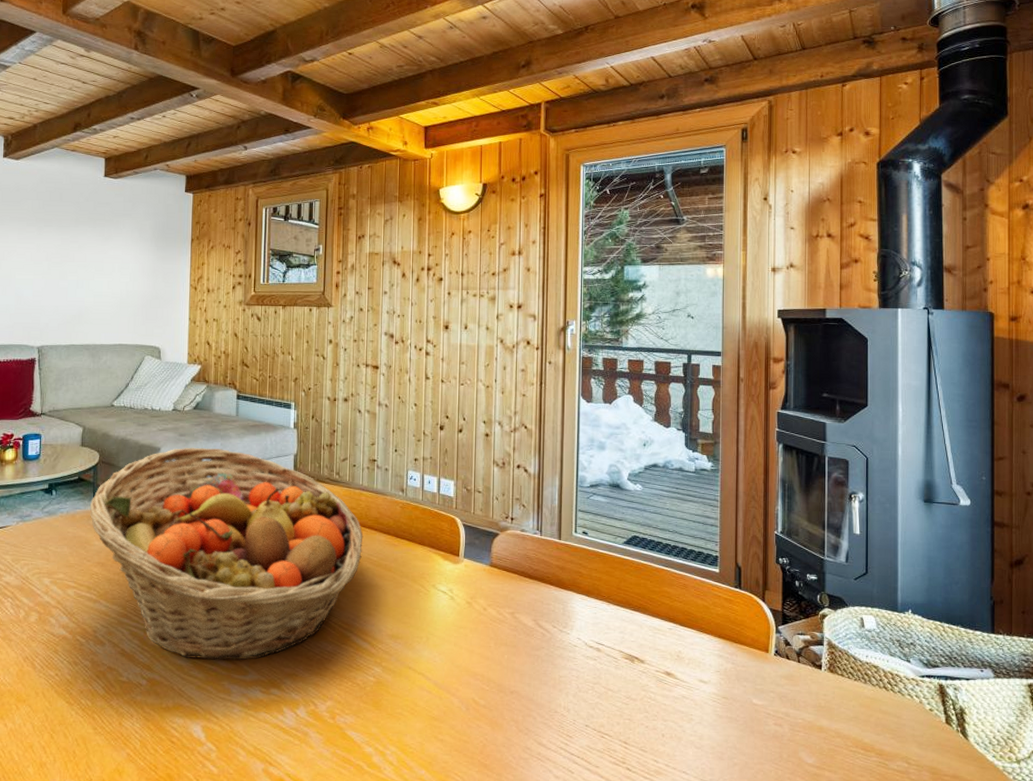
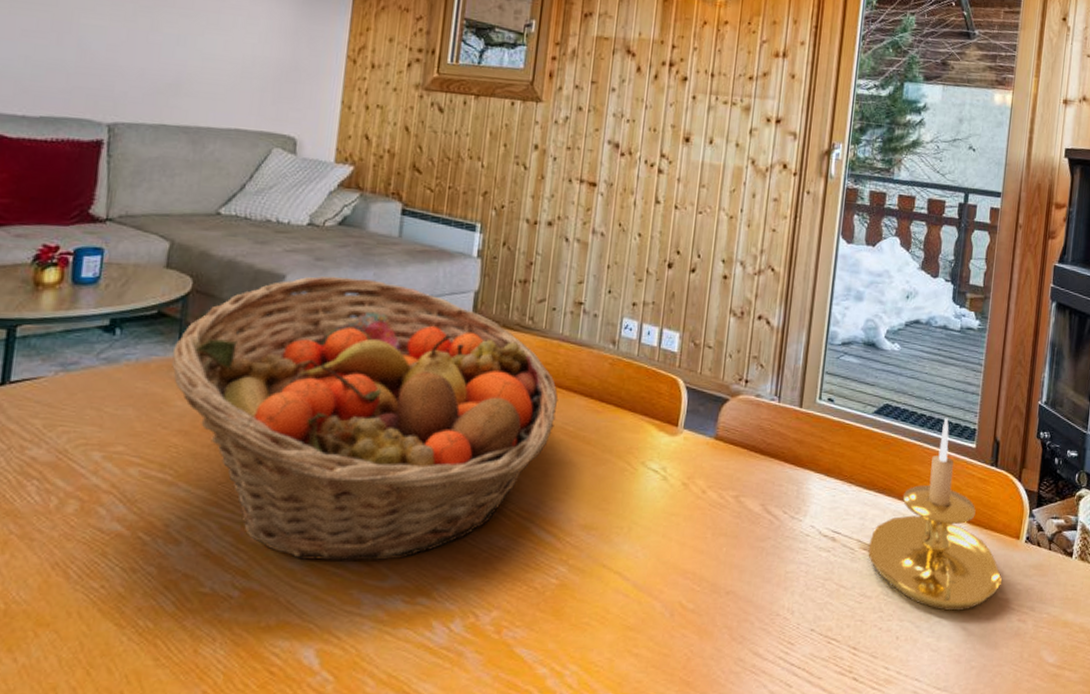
candle holder: none [630,547,756,715] -> present [868,418,1003,612]

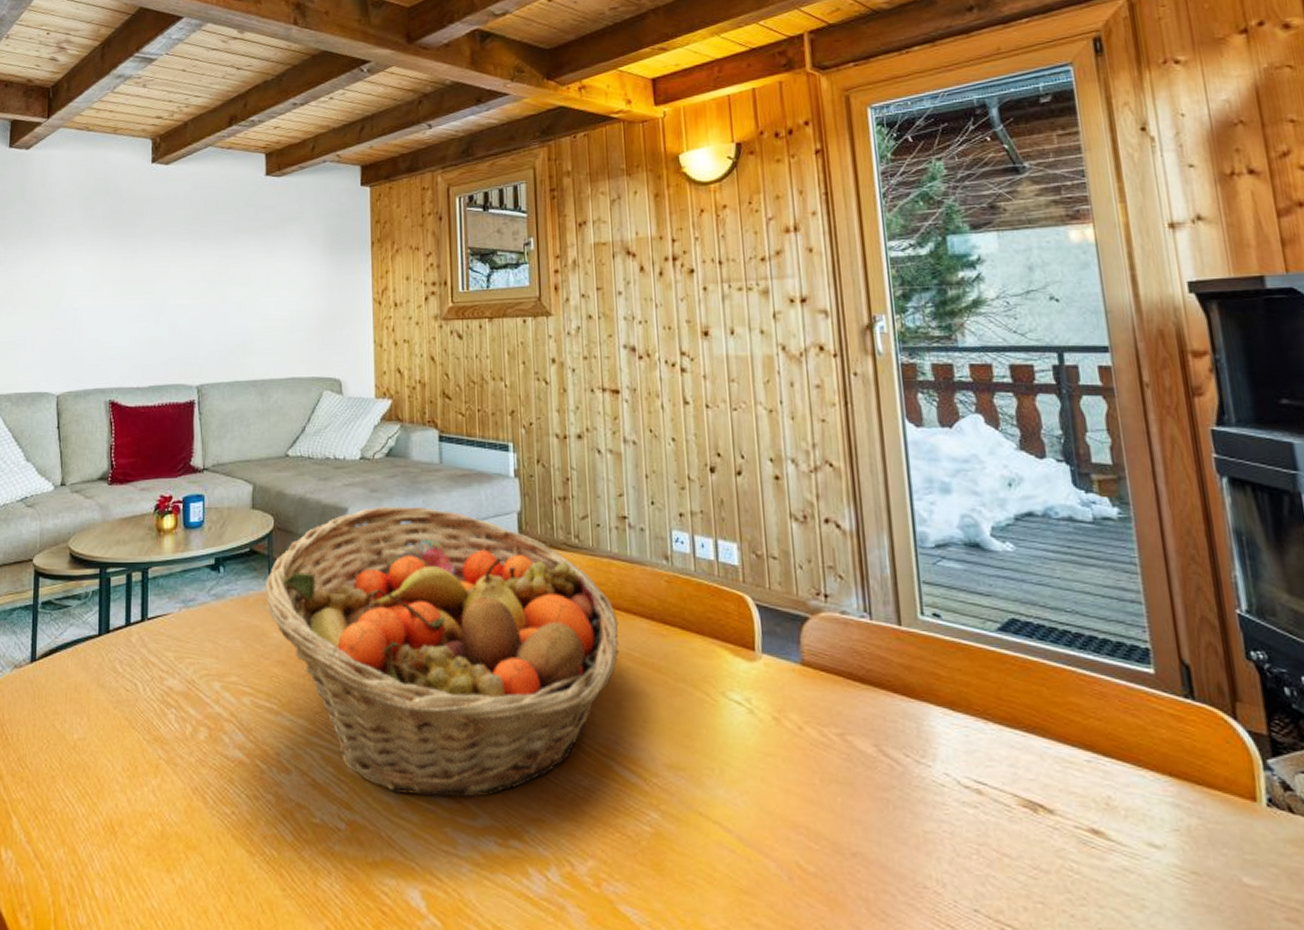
candle holder: present [868,418,1003,612] -> none [1029,635,1246,900]

